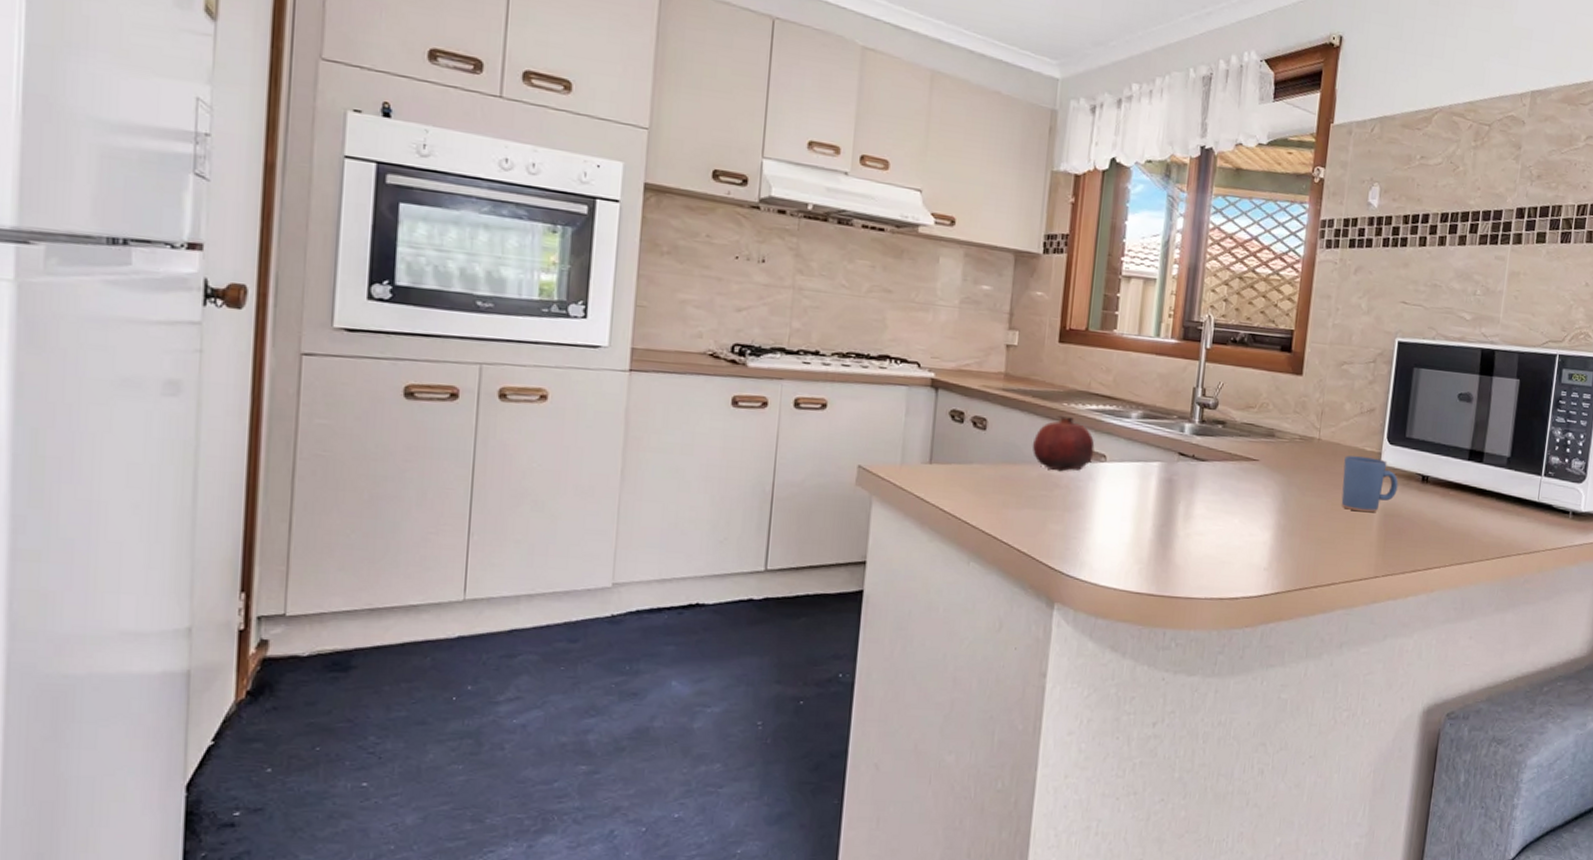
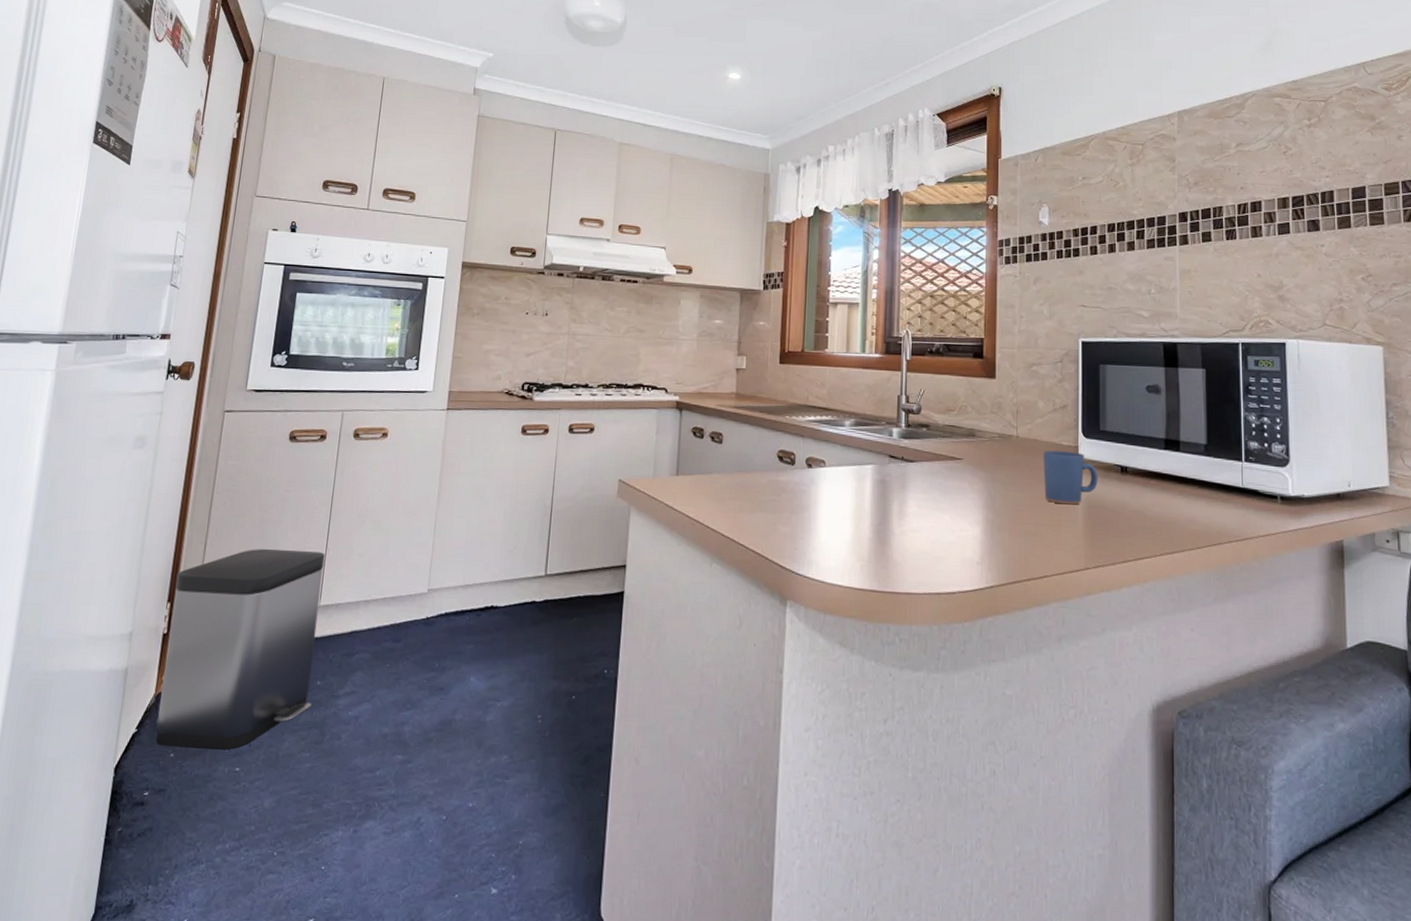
pedal bin: none [243,530,468,764] -> present [156,549,325,750]
fruit: present [1032,415,1095,472] -> none [761,427,815,478]

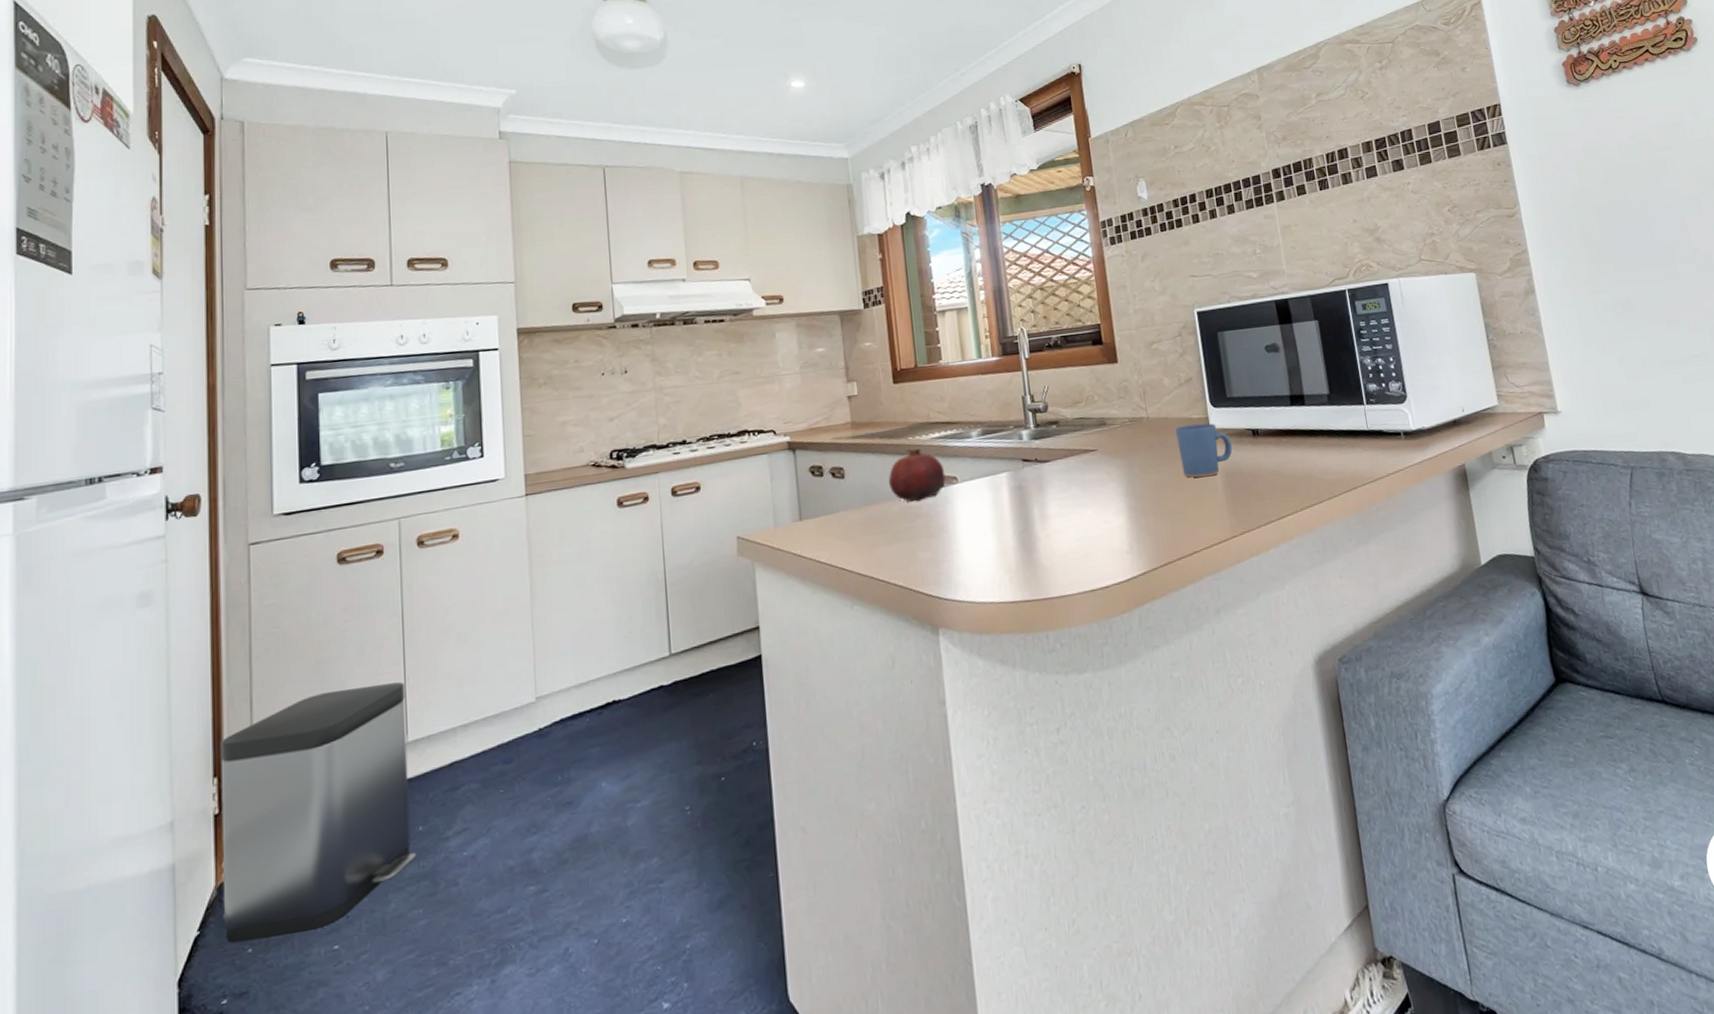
fruit: none [761,427,815,478] -> present [888,449,946,502]

